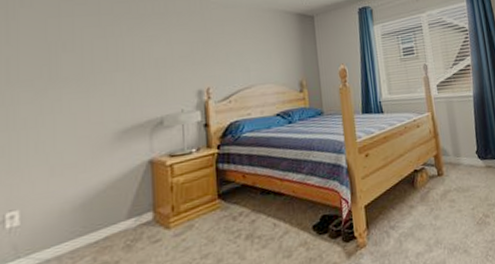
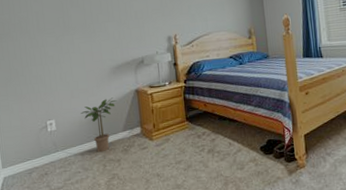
potted plant: none [62,172,121,254] -> present [80,97,117,153]

